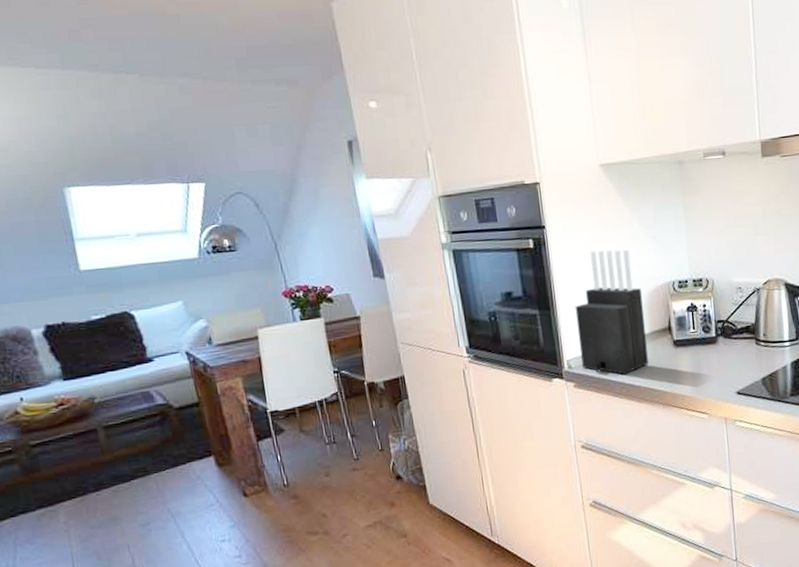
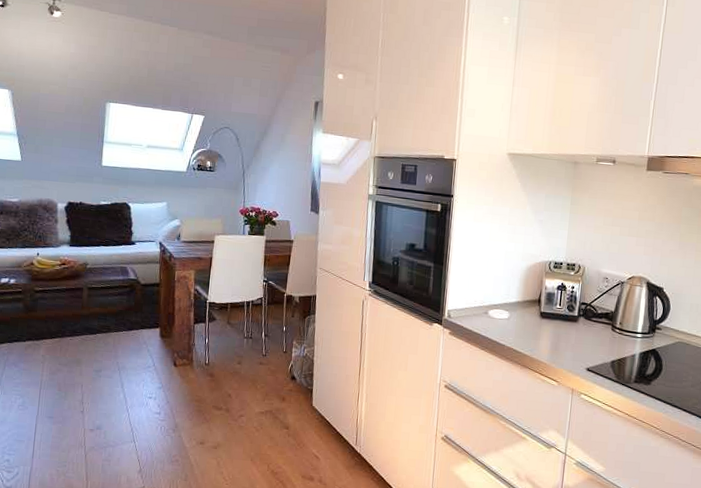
knife block: present [575,249,649,375] -> none [460,223,522,332]

